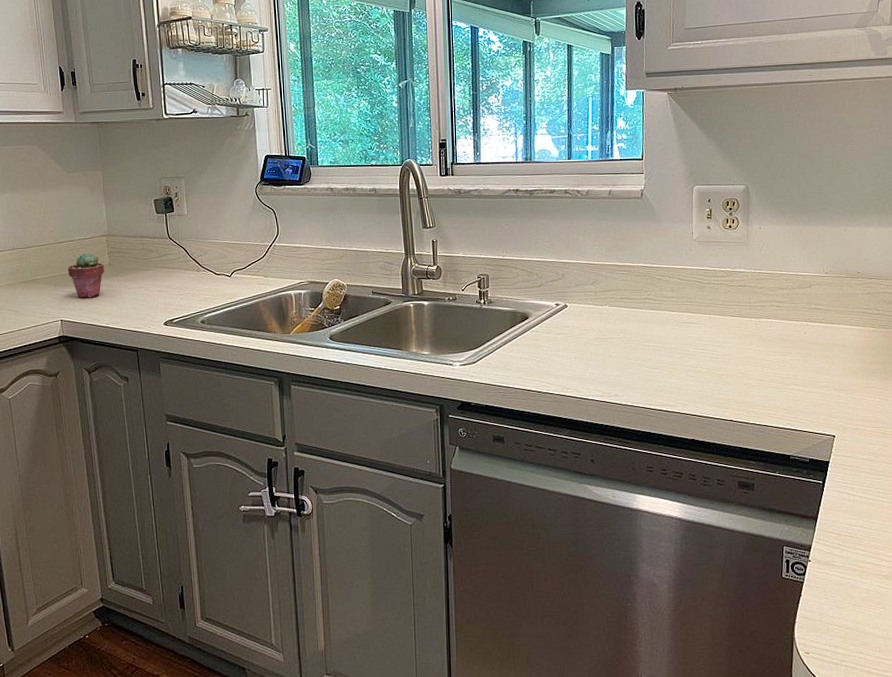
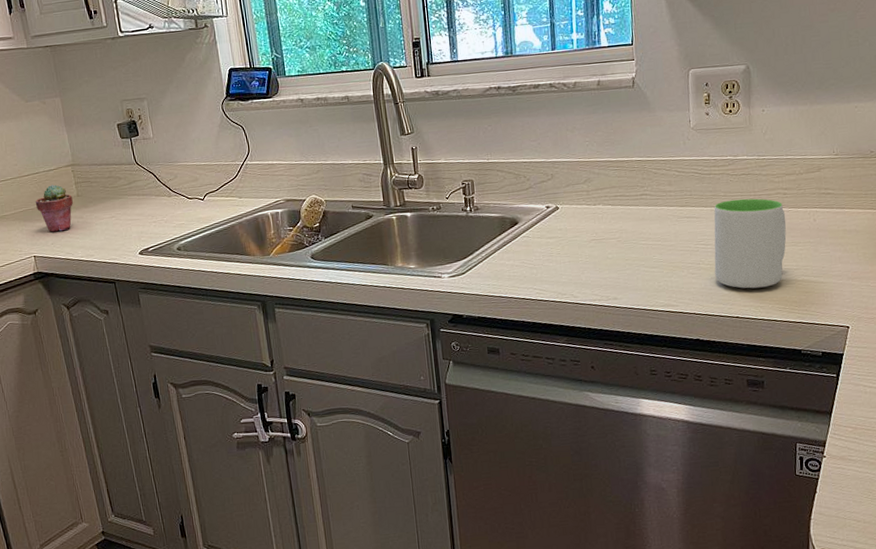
mug: none [711,308,779,394] -> present [714,198,787,289]

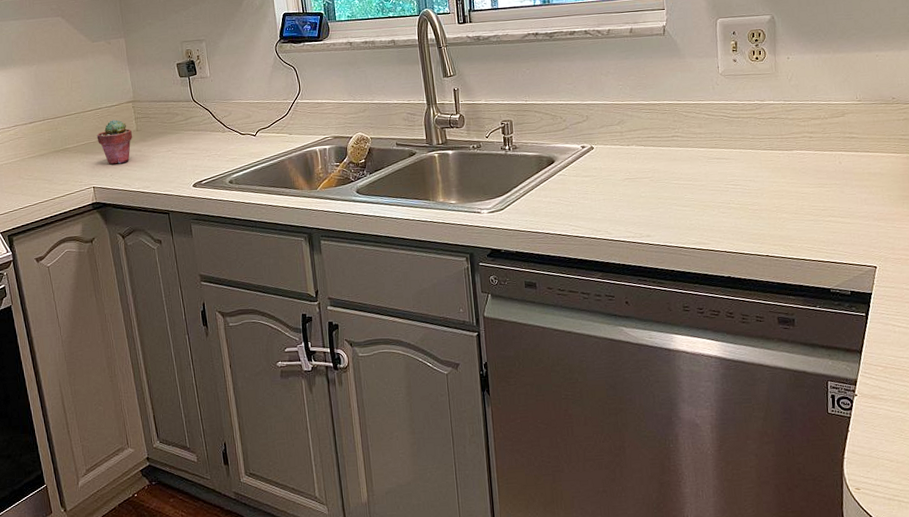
mug: present [714,198,787,289] -> none [742,141,813,228]

